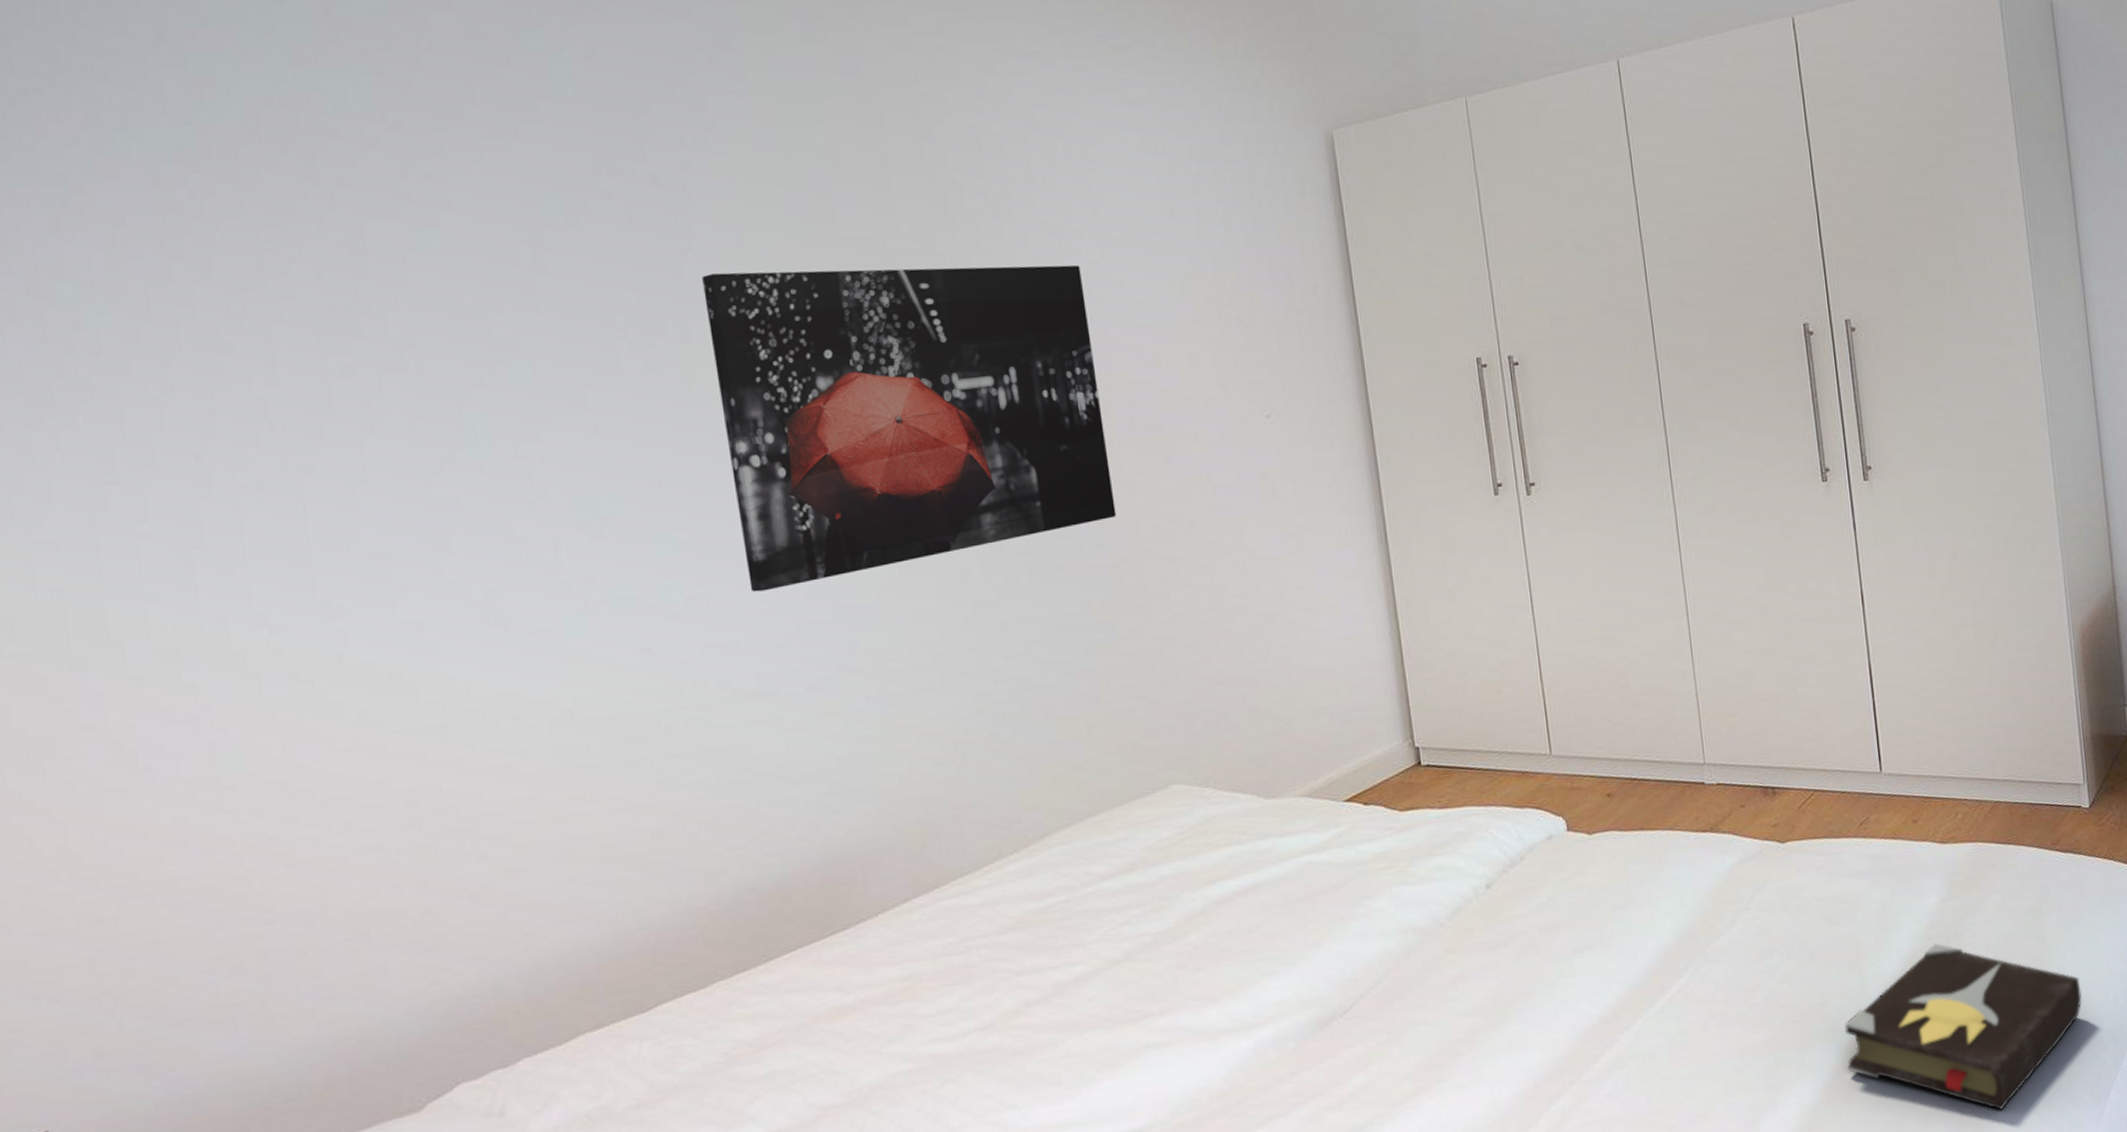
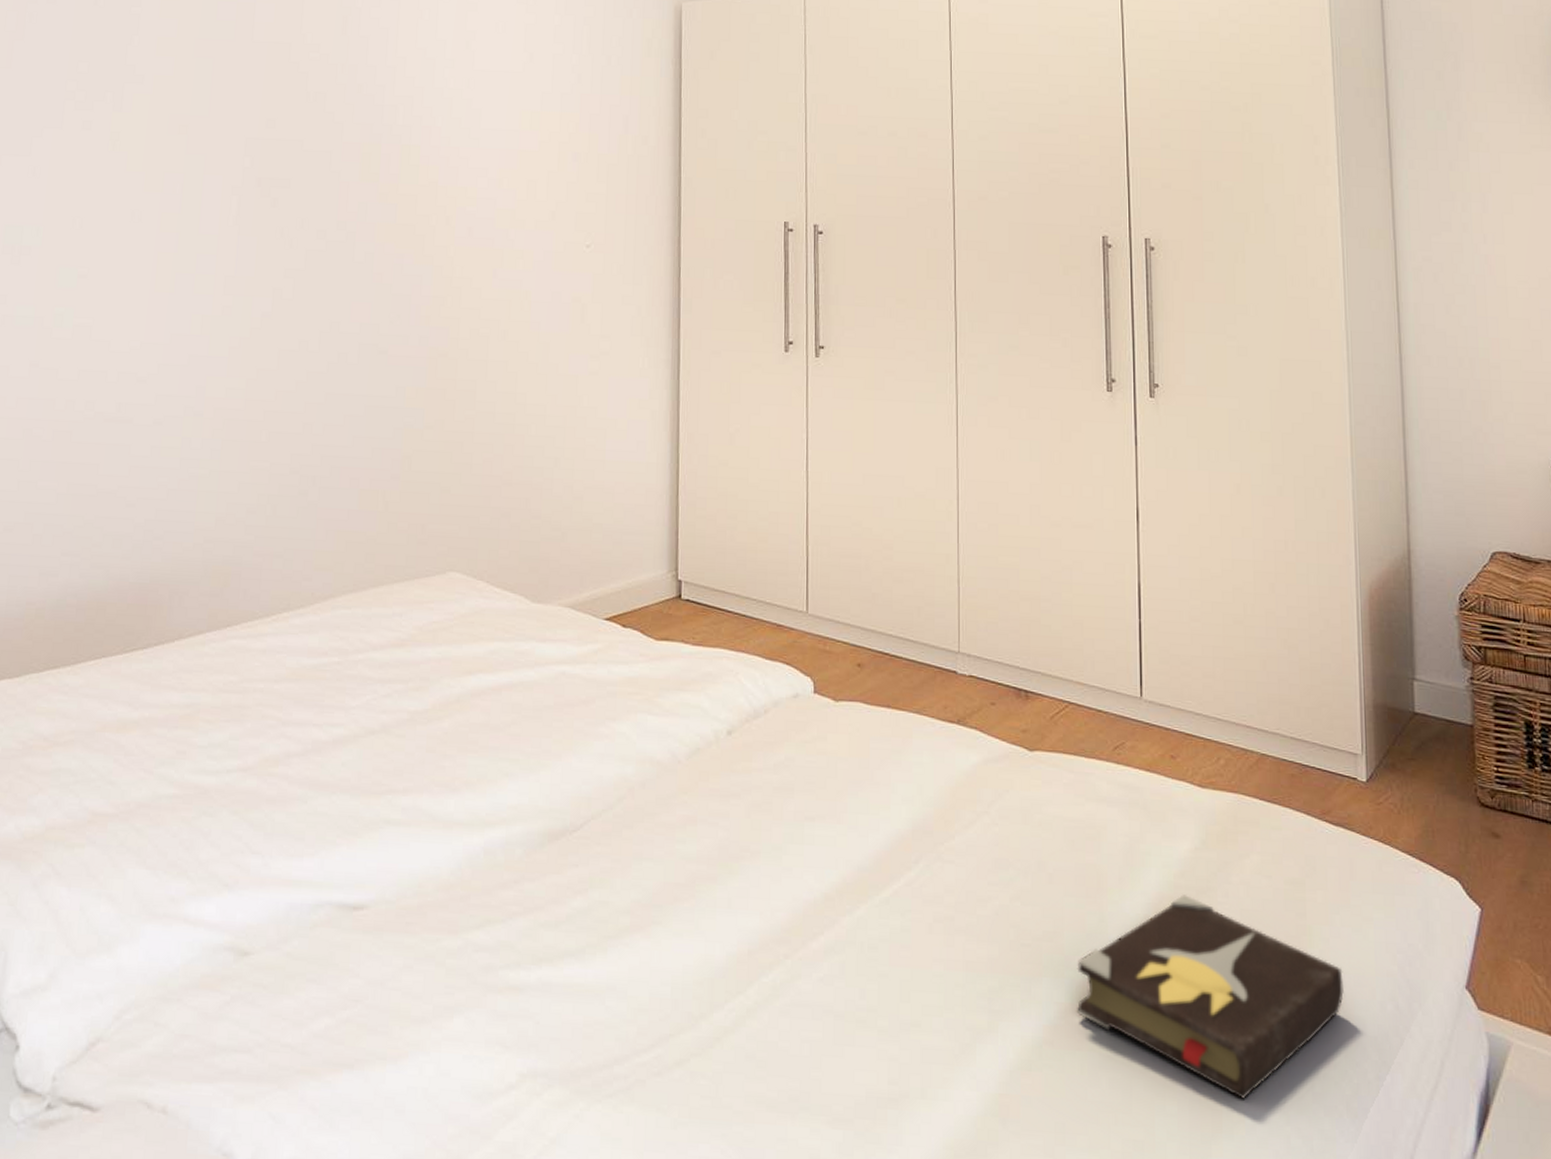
wall art: present [702,265,1116,592] -> none [127,57,447,331]

